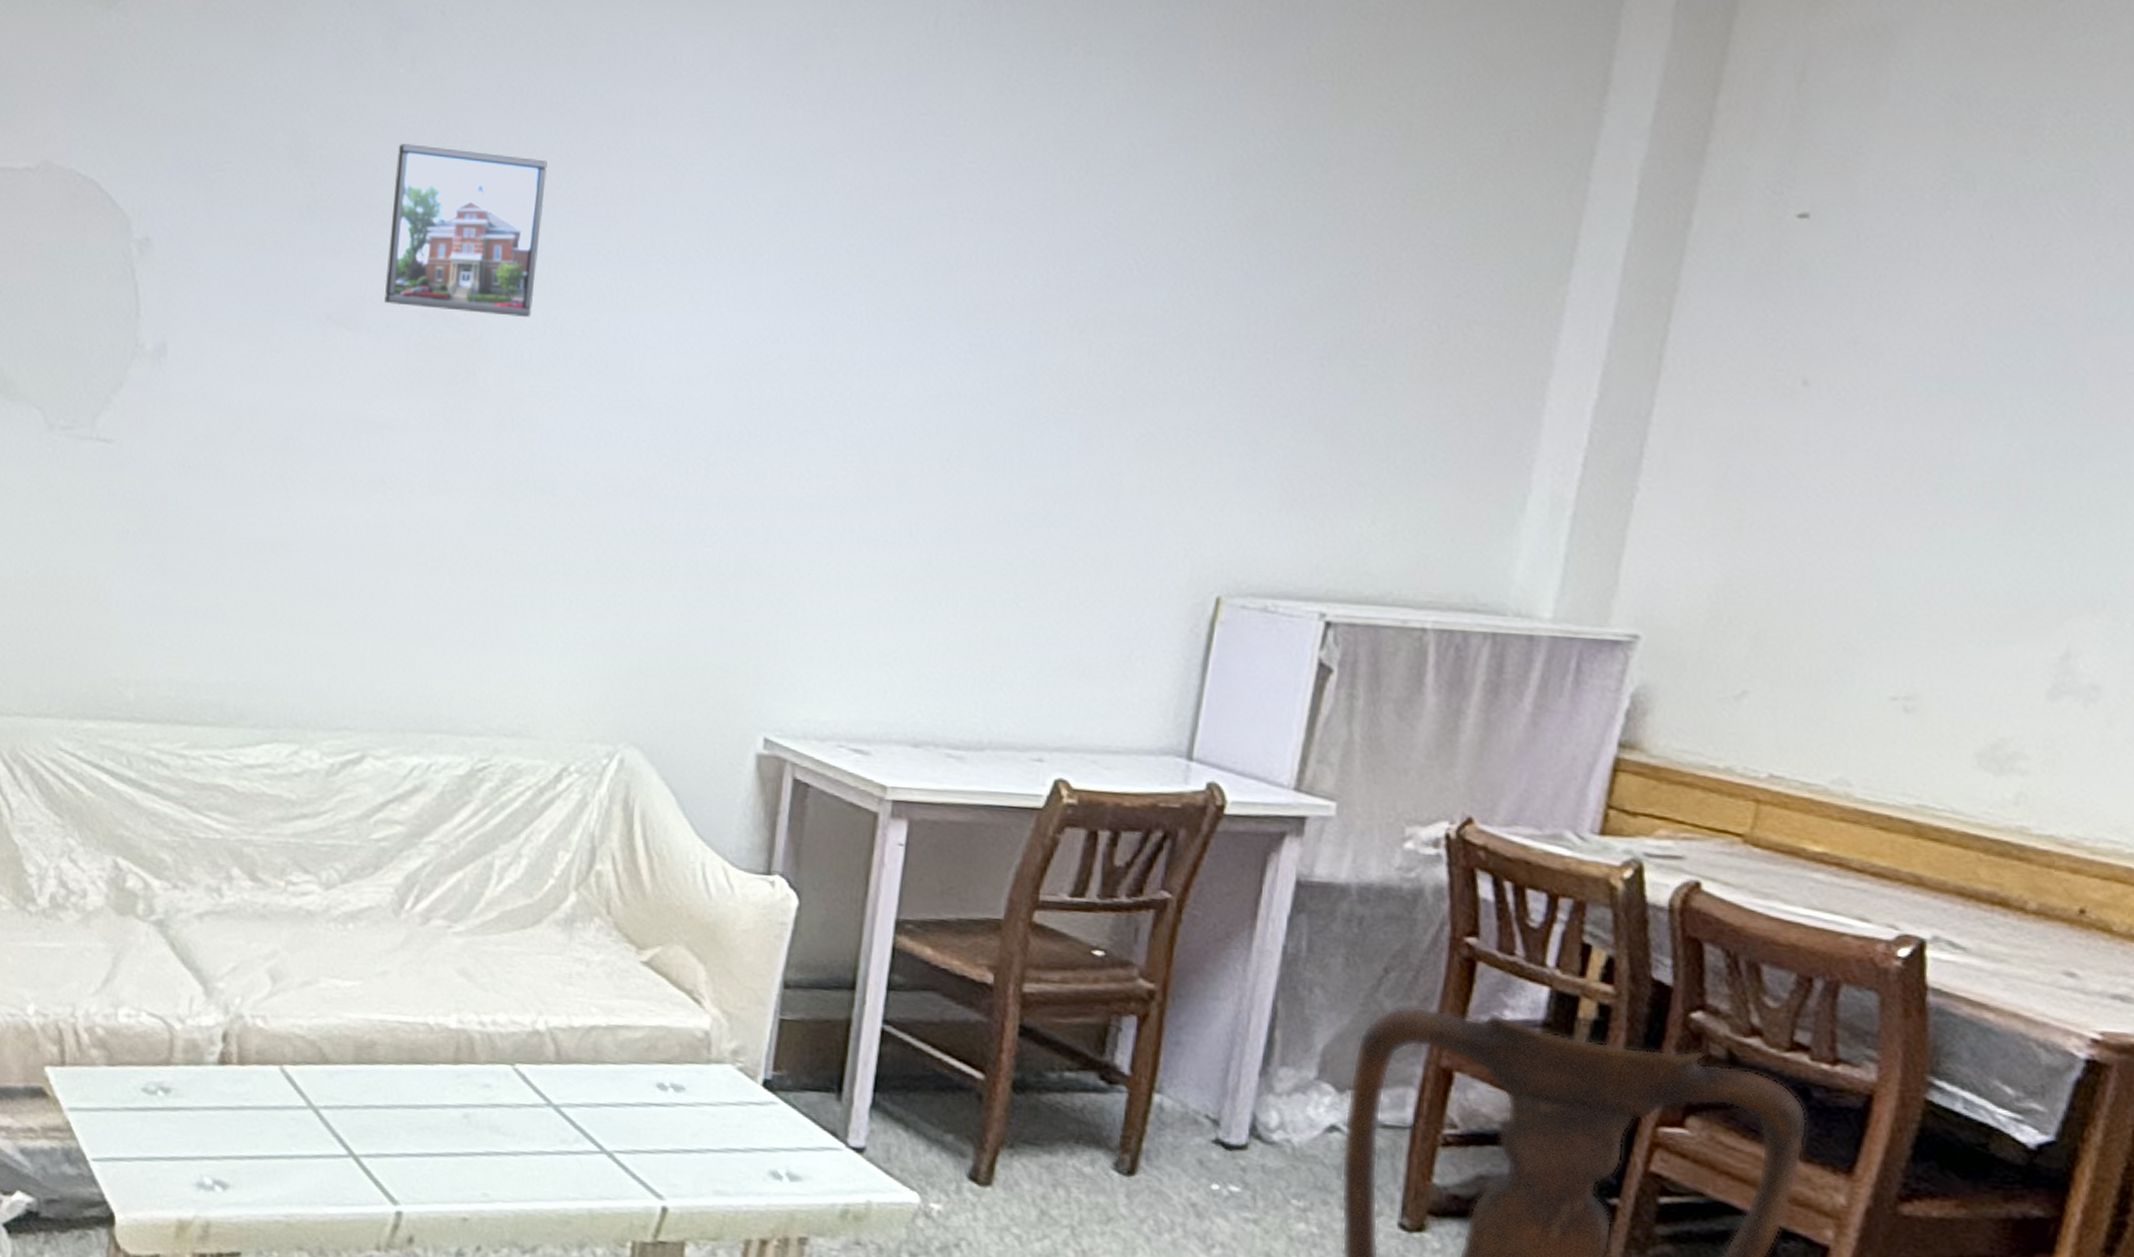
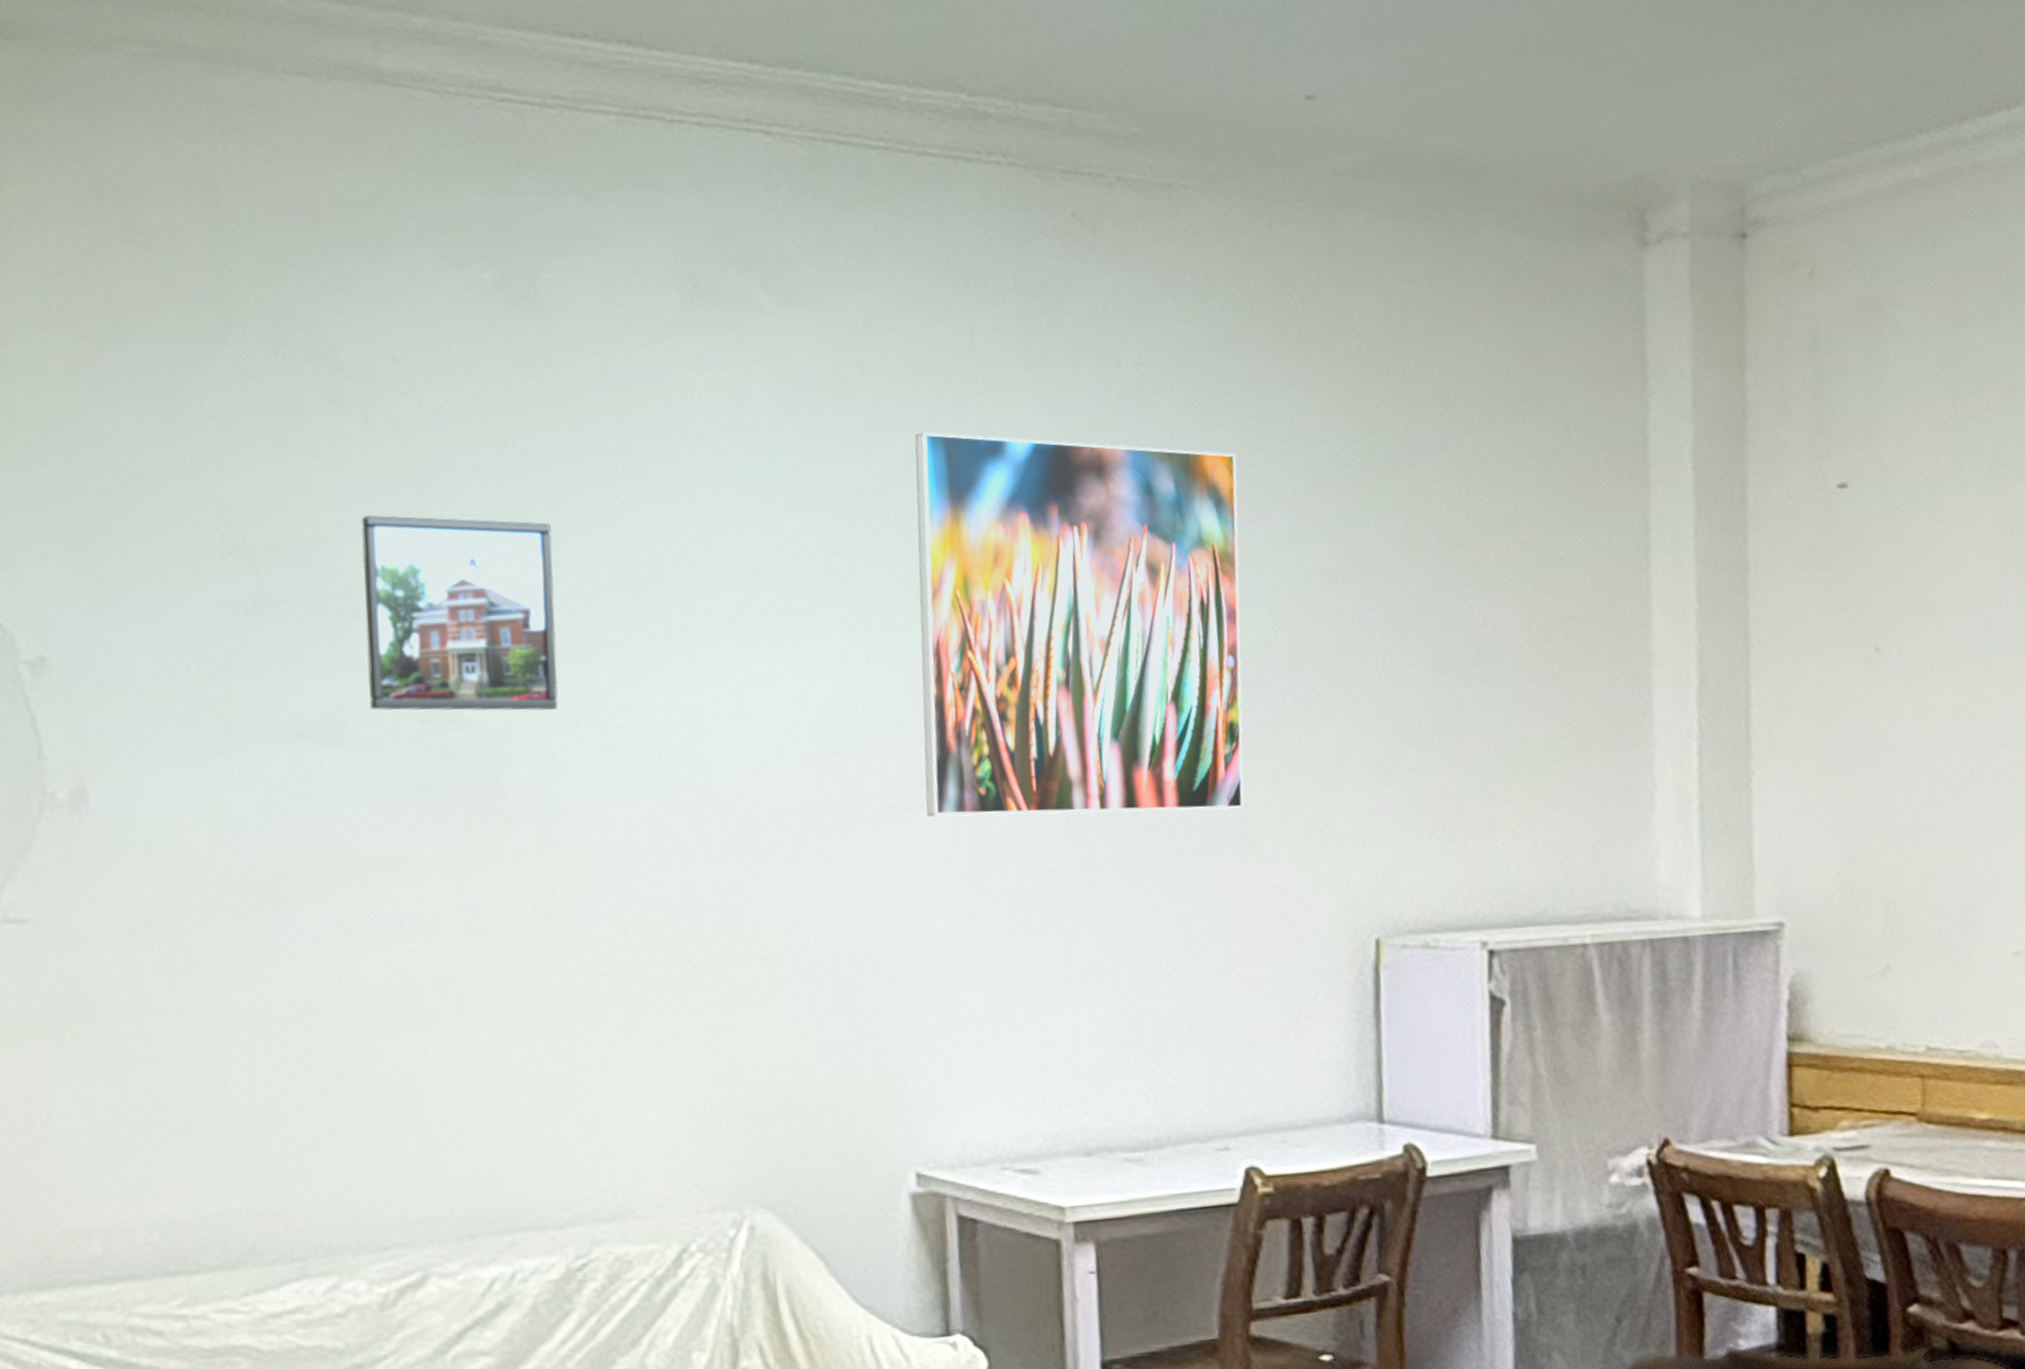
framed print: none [823,103,1167,465] -> present [915,432,1244,817]

